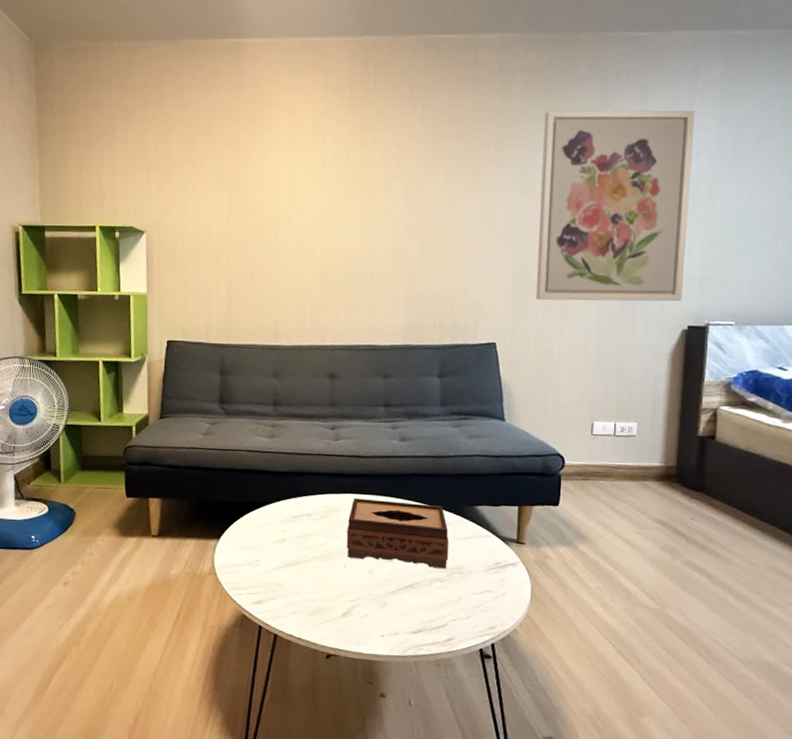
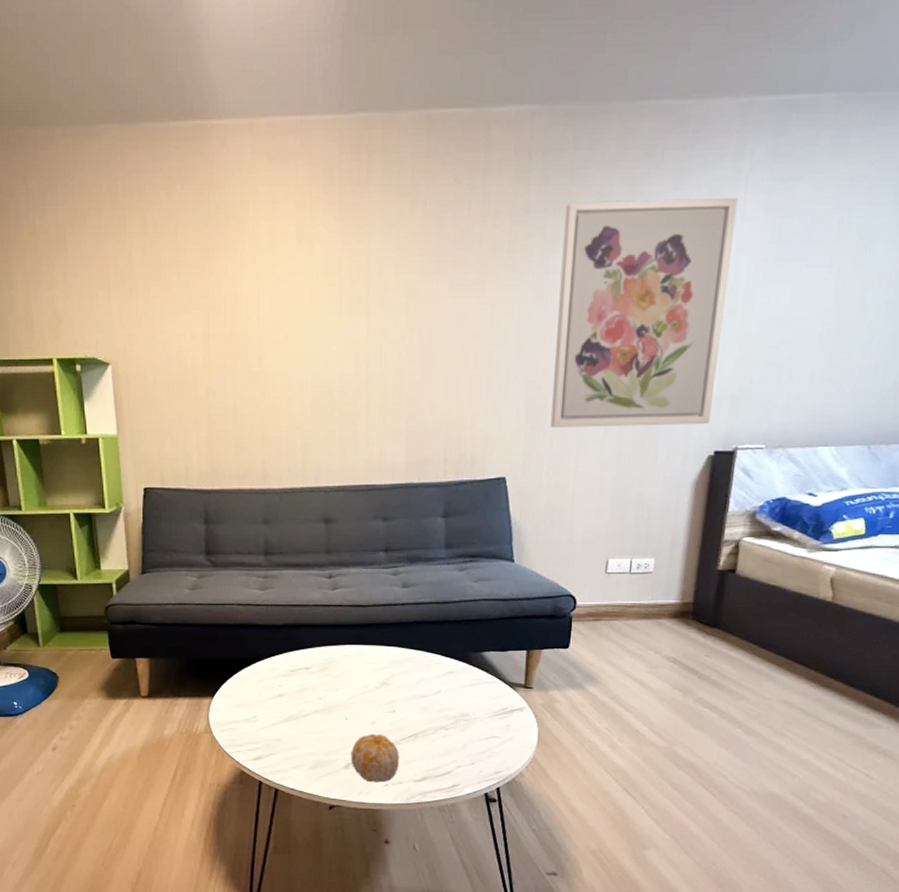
tissue box: present [346,498,449,569] -> none [347,649,454,717]
fruit: none [348,582,396,633] -> present [351,733,399,783]

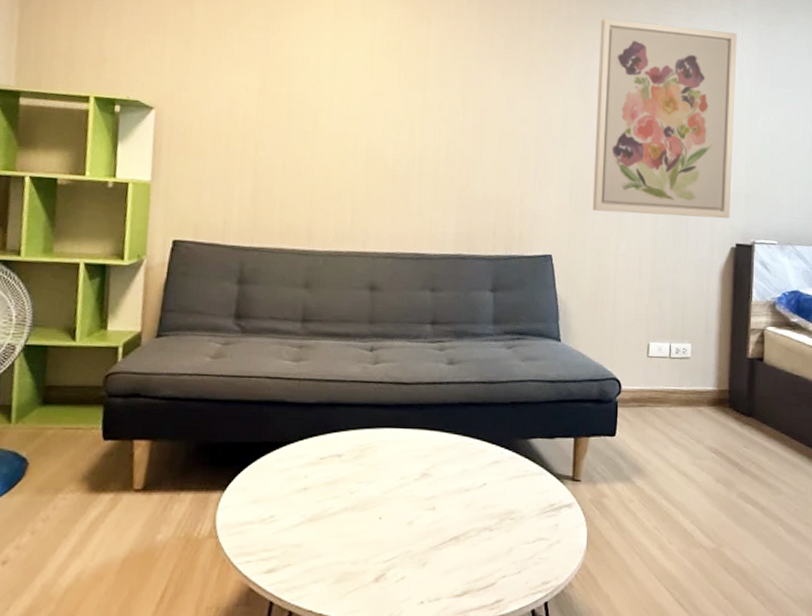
fruit: present [351,733,399,783] -> none [382,536,438,600]

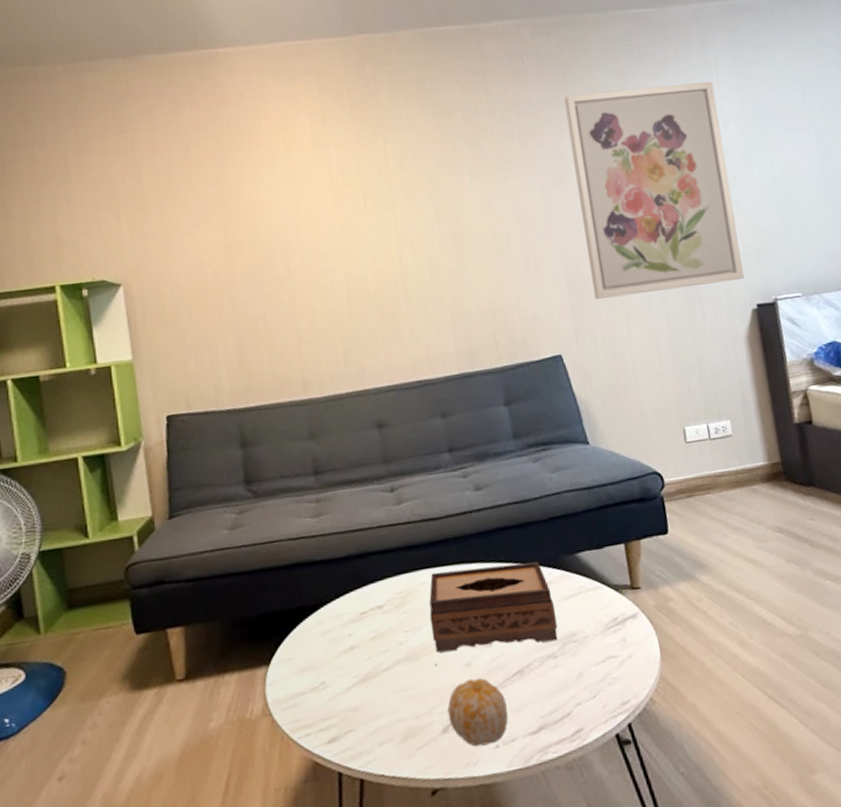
tissue box: none [382,433,500,516] -> present [429,562,558,652]
fruit: none [382,536,438,600] -> present [447,678,509,747]

